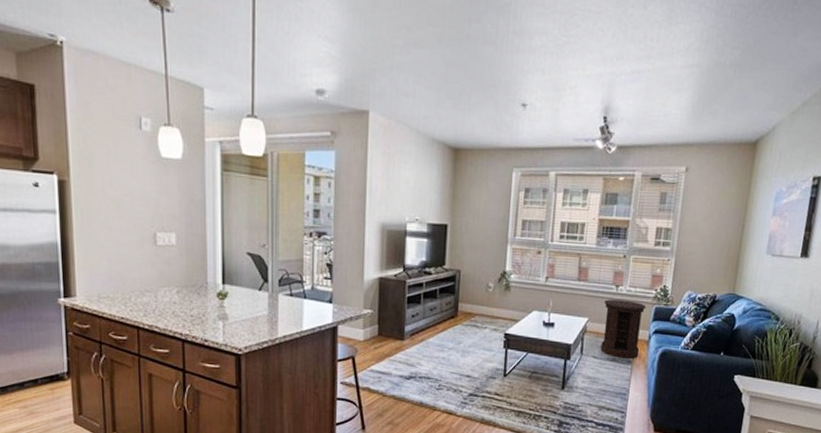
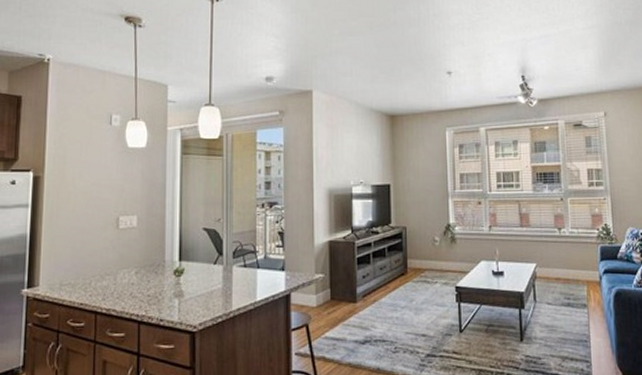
side table: present [600,299,647,359] -> none [549,242,593,302]

